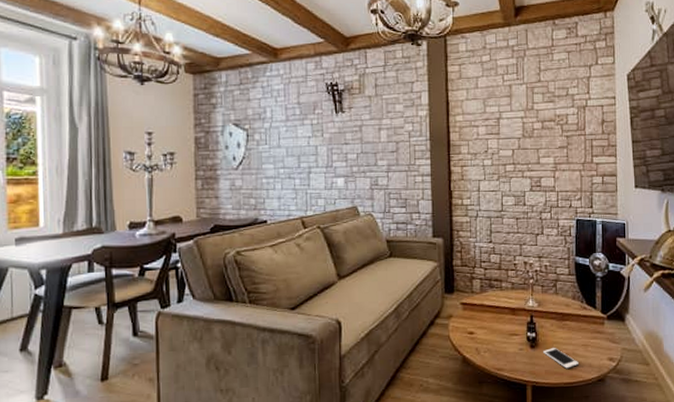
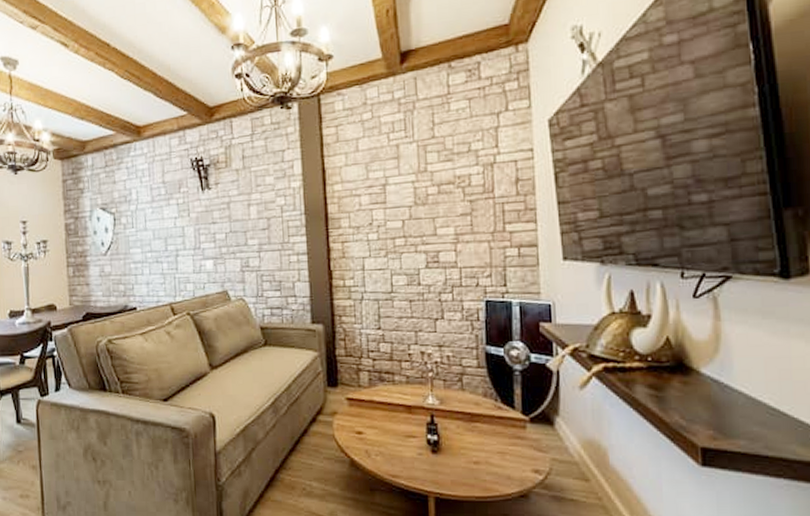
cell phone: present [543,348,579,369] -> none [448,454,494,480]

